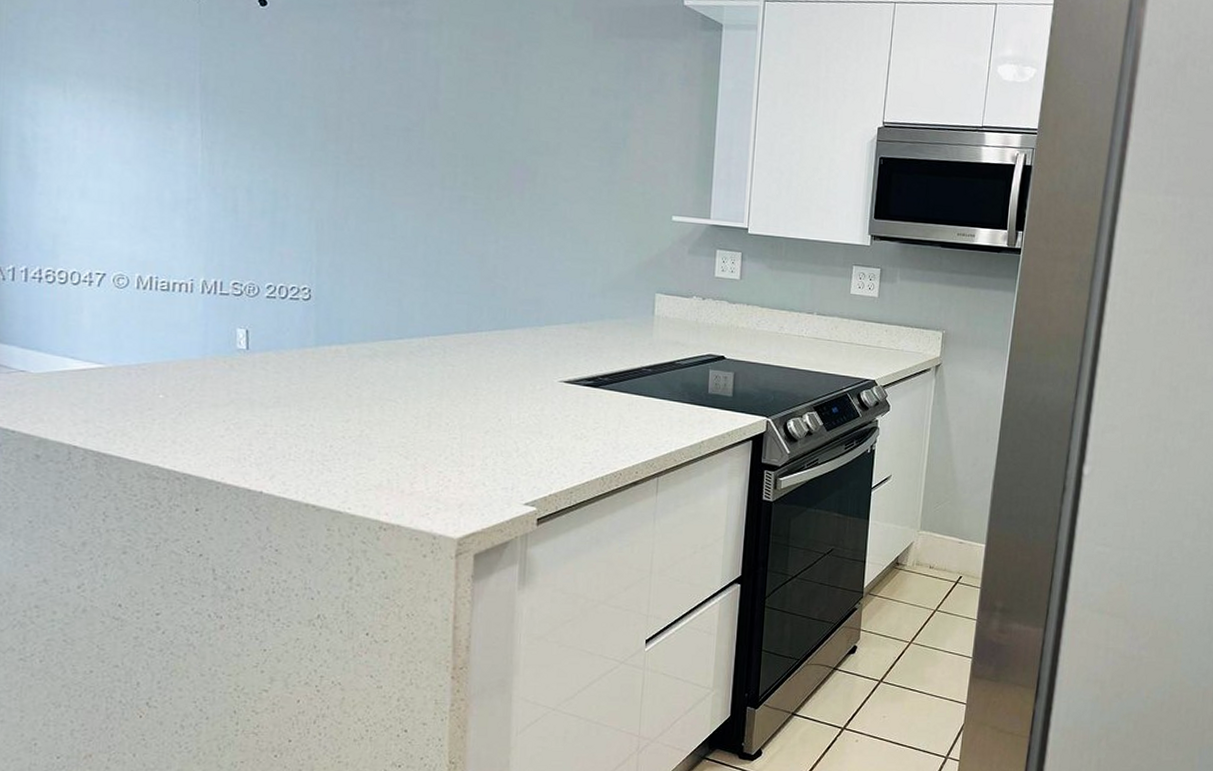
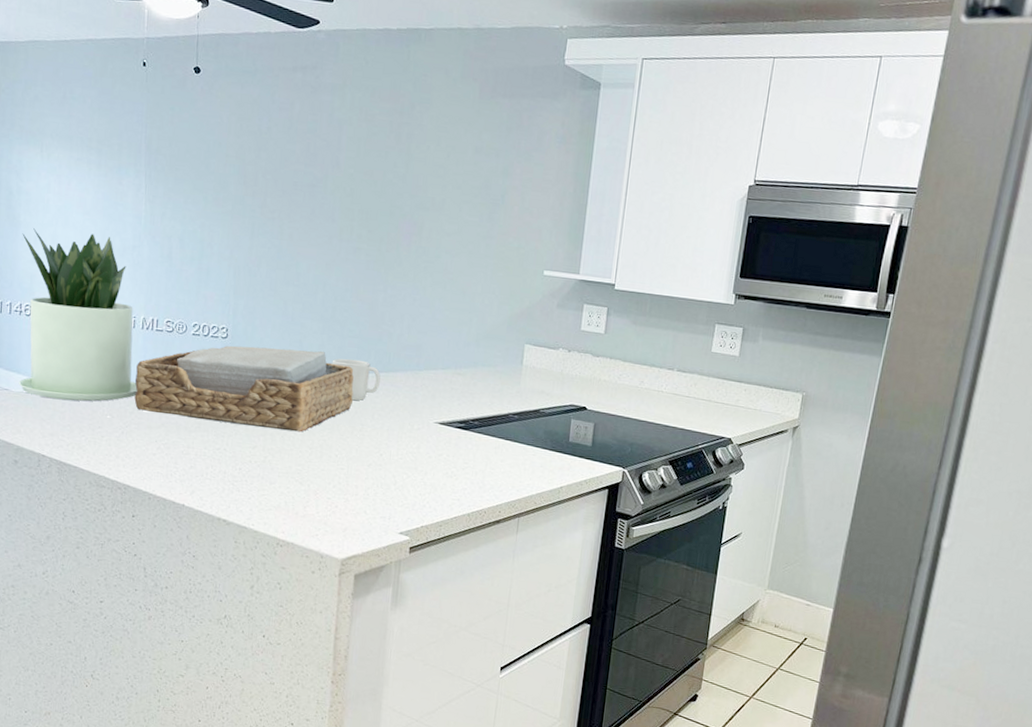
planter: none [39,181,198,381] -> present [18,228,137,402]
napkin holder: none [194,307,465,401] -> present [134,345,354,432]
mug: none [437,316,495,363] -> present [331,358,381,401]

